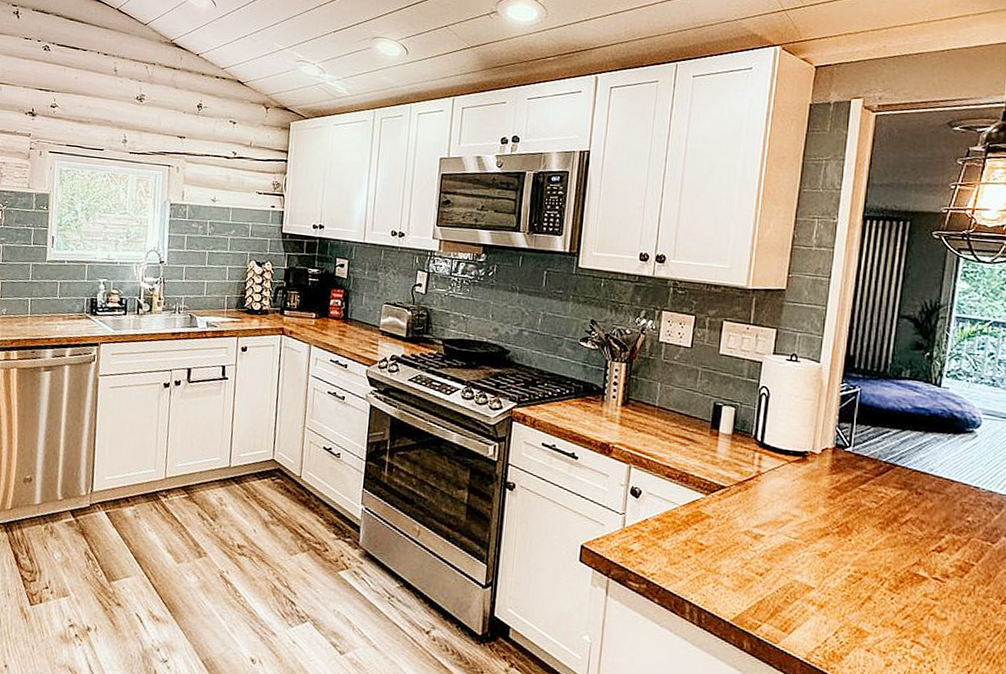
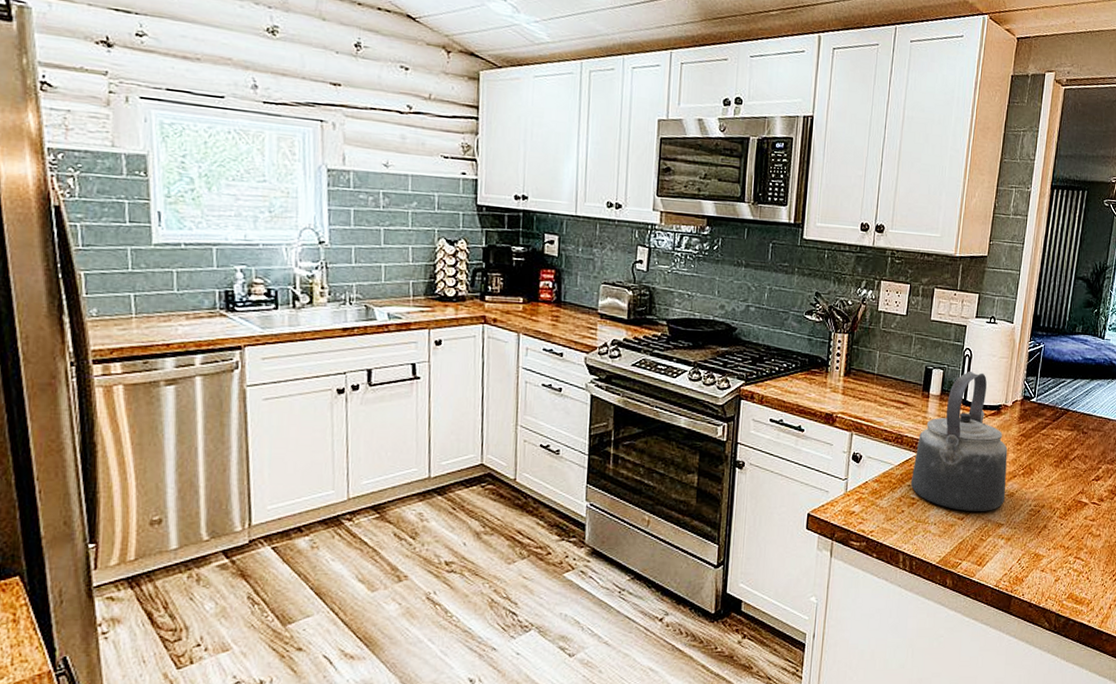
kettle: none [698,411,817,570] -> present [910,371,1008,511]

